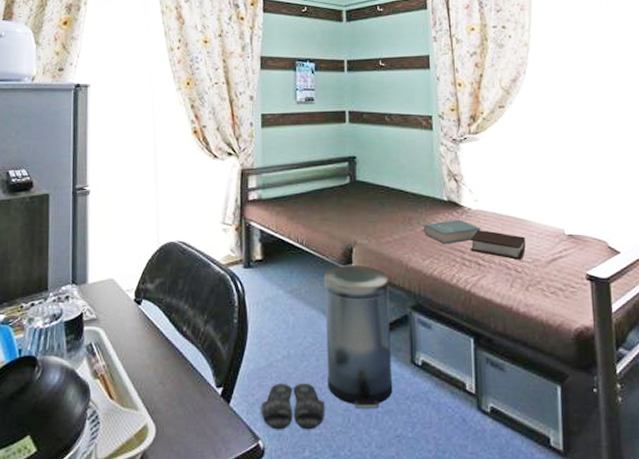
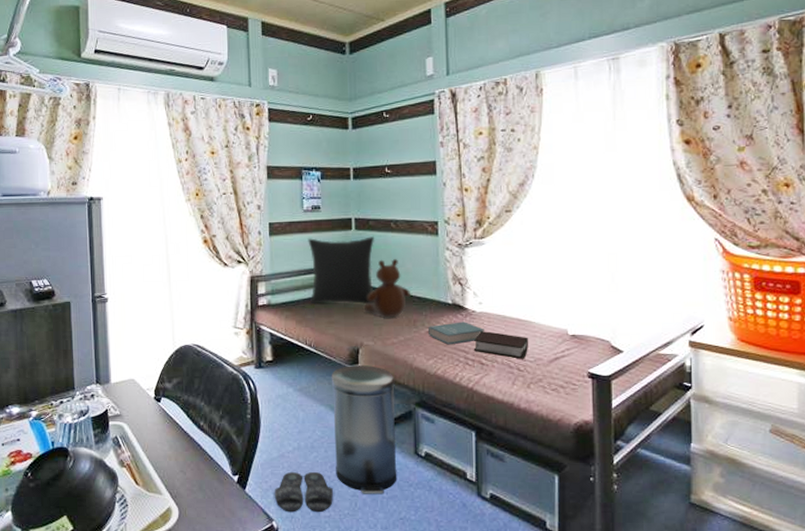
pillow: none [301,130,369,200] -> present [308,236,375,304]
teddy bear: none [357,154,406,215] -> present [363,259,411,318]

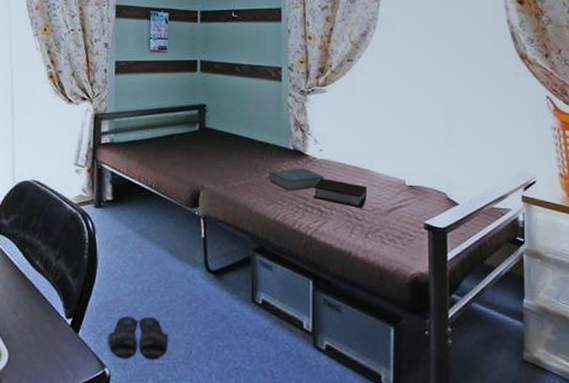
pillow: present [308,236,375,304] -> none [153,78,220,146]
pedal bin: present [331,365,397,494] -> none [170,208,234,343]
teddy bear: present [363,259,411,318] -> none [206,102,254,161]

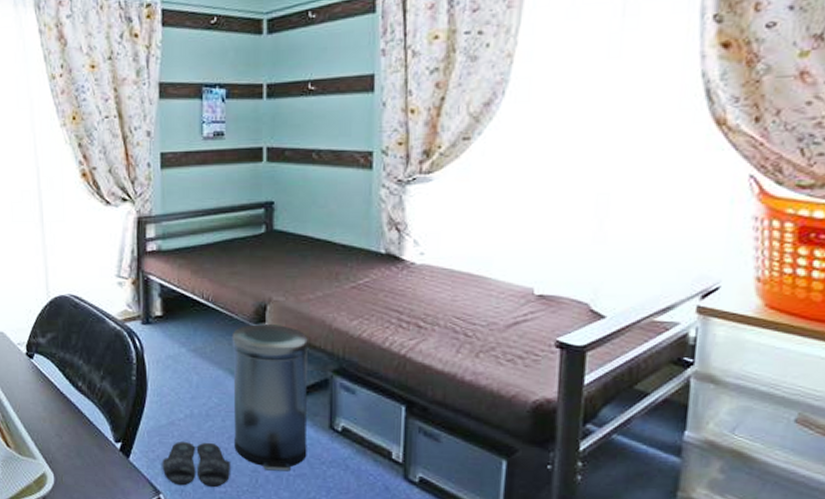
pedal bin: none [170,208,234,343] -> present [232,324,309,472]
book: present [268,168,324,191] -> none [352,276,425,303]
bible: present [314,178,367,208] -> none [411,288,481,323]

